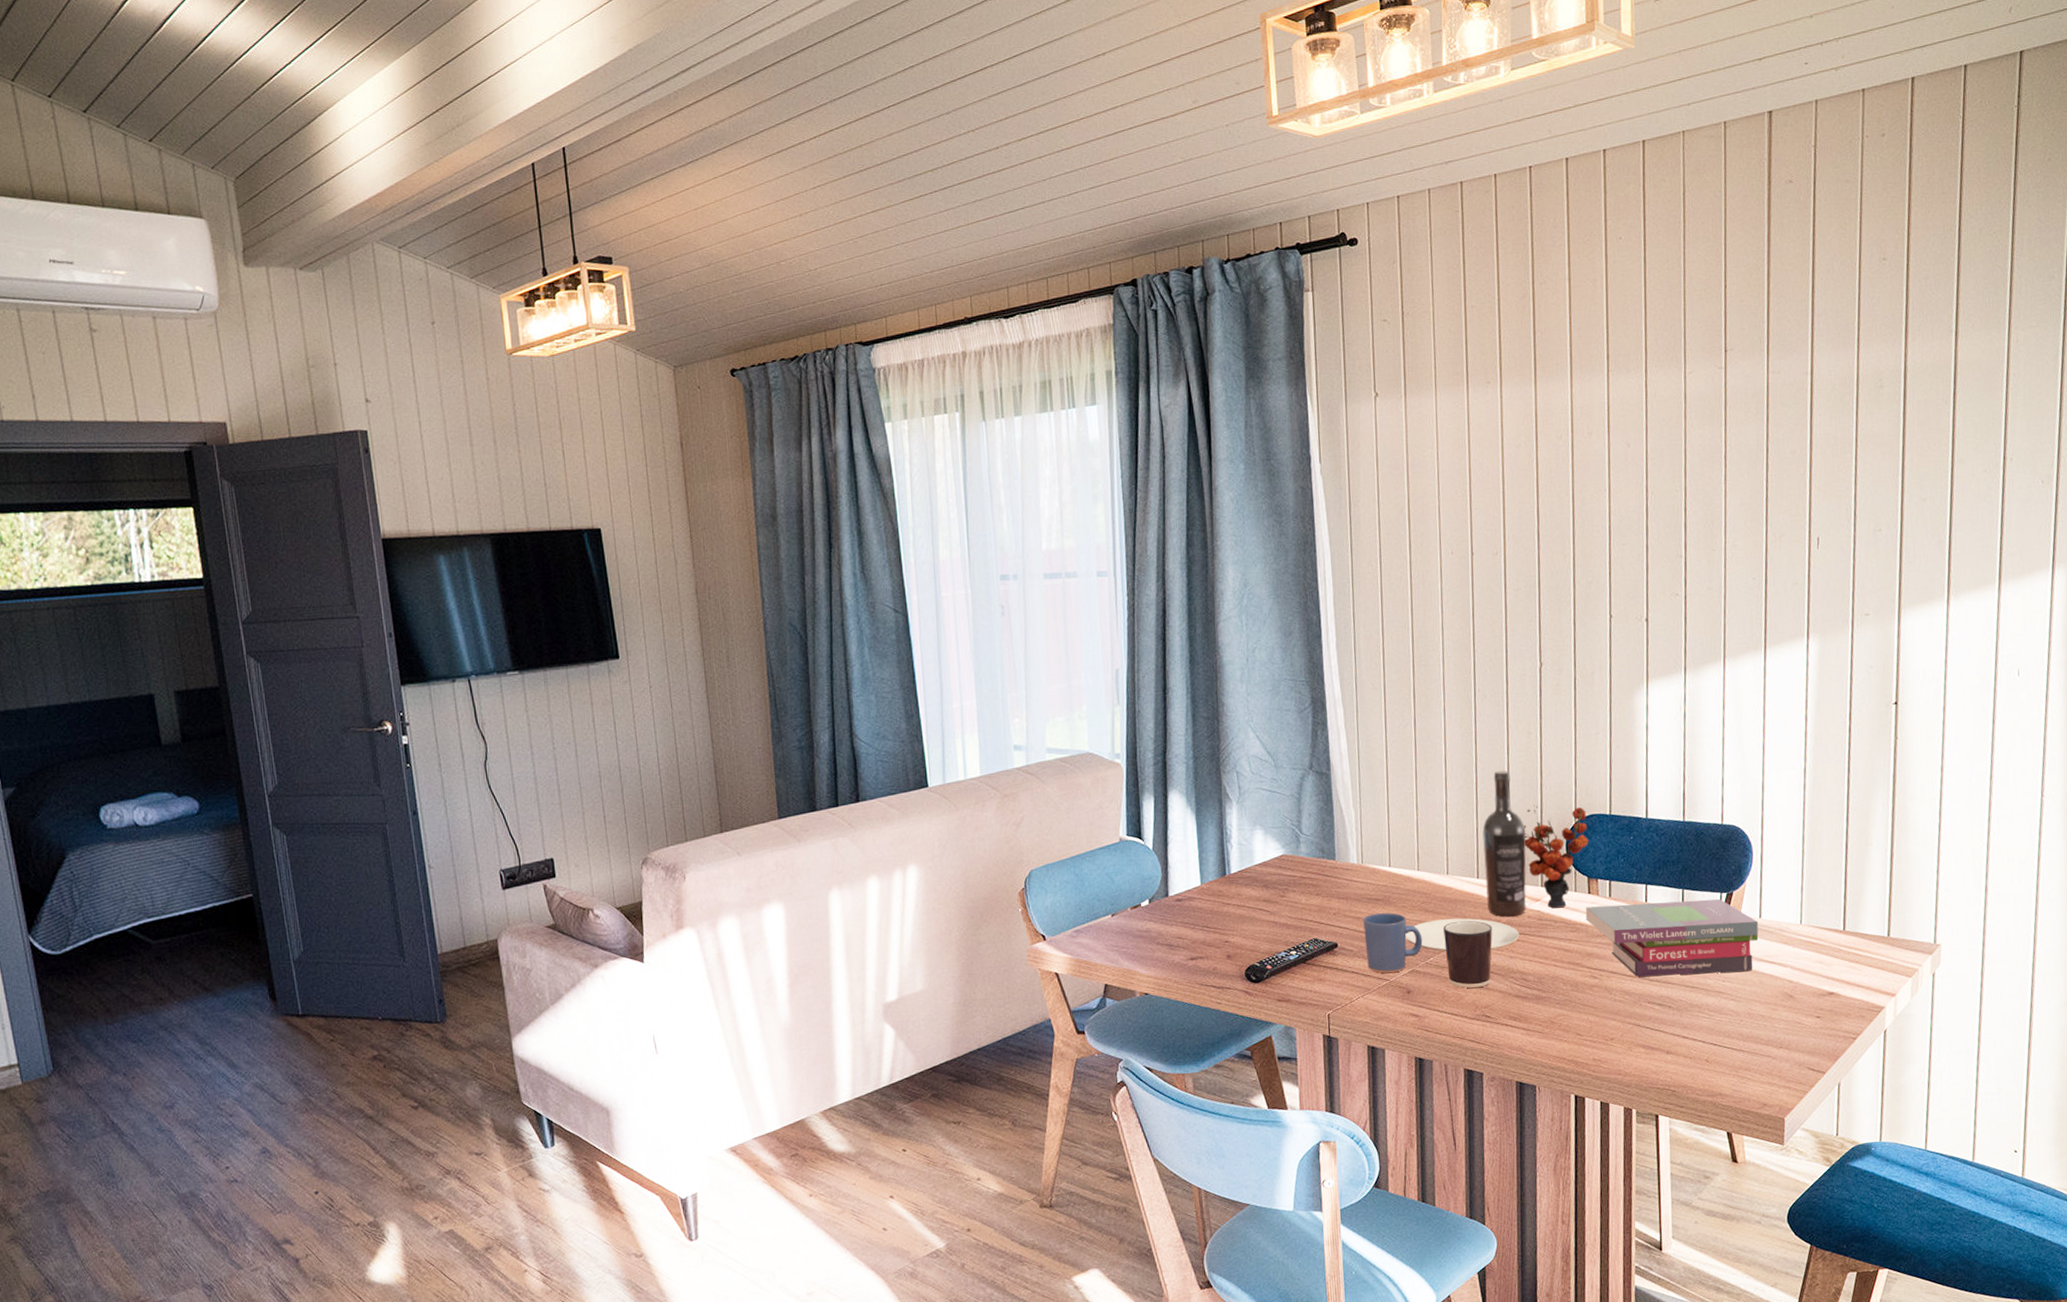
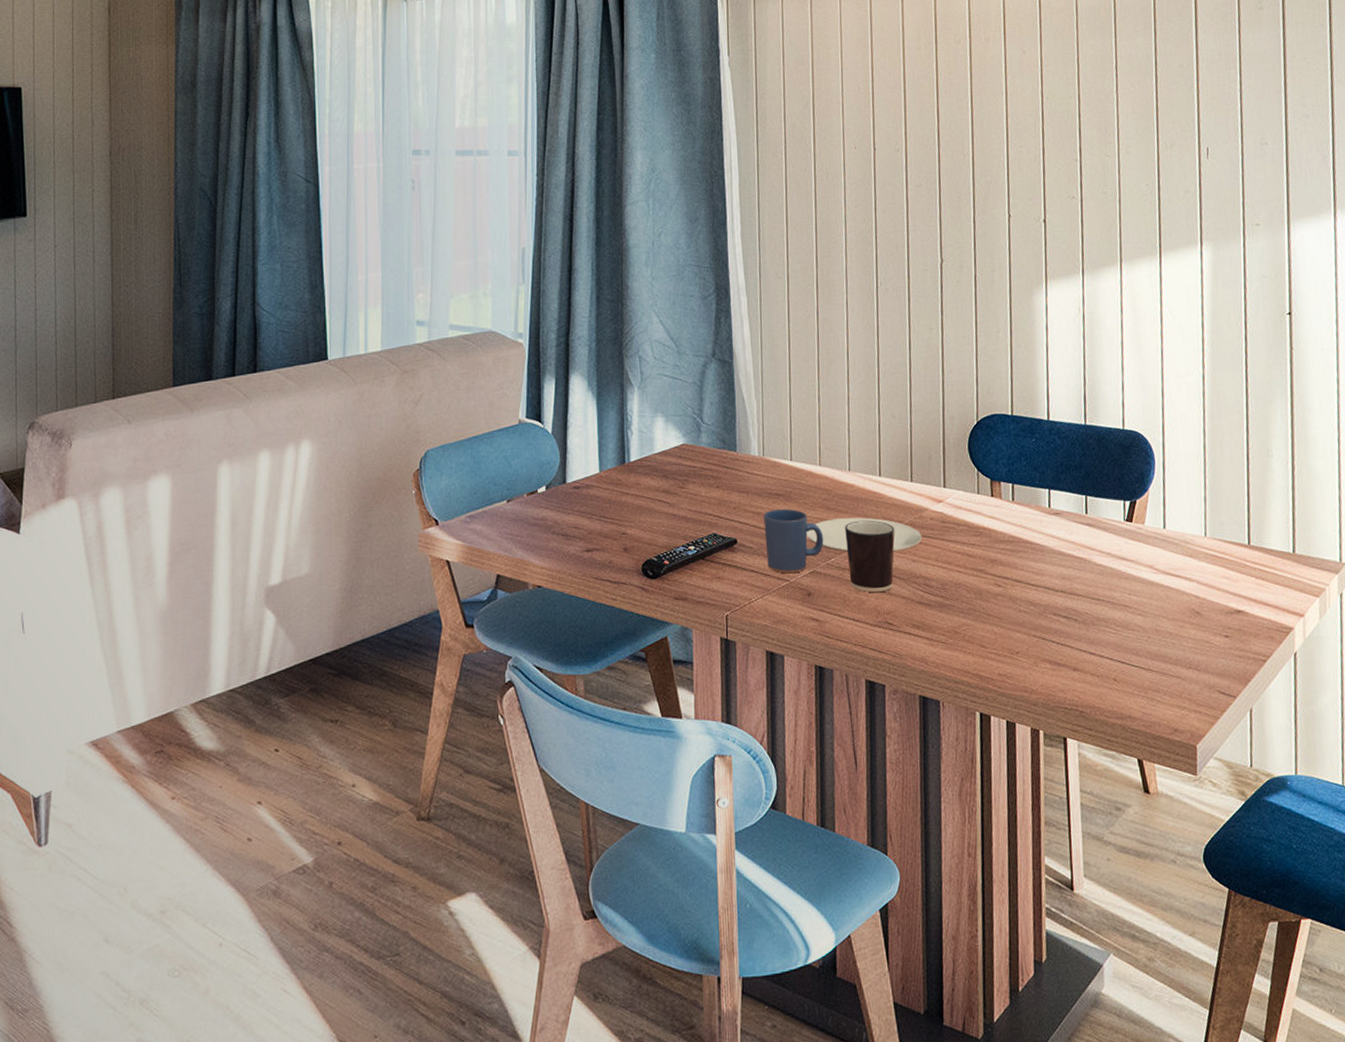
wine bottle: present [1482,770,1526,916] -> none [884,366,929,517]
bouquet: present [1524,805,1589,908] -> none [926,402,991,511]
books: present [1585,899,1759,977] -> none [988,507,1164,587]

